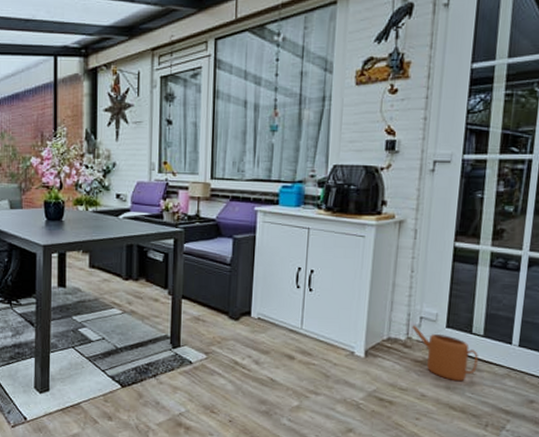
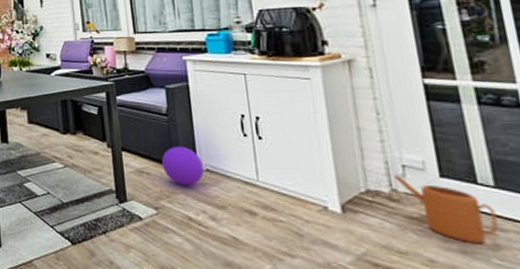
ball: none [218,295,257,333] -> present [161,146,205,186]

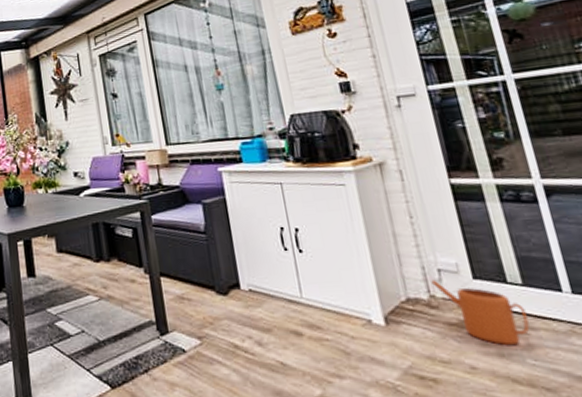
ball: present [161,146,205,186] -> none [202,266,248,310]

